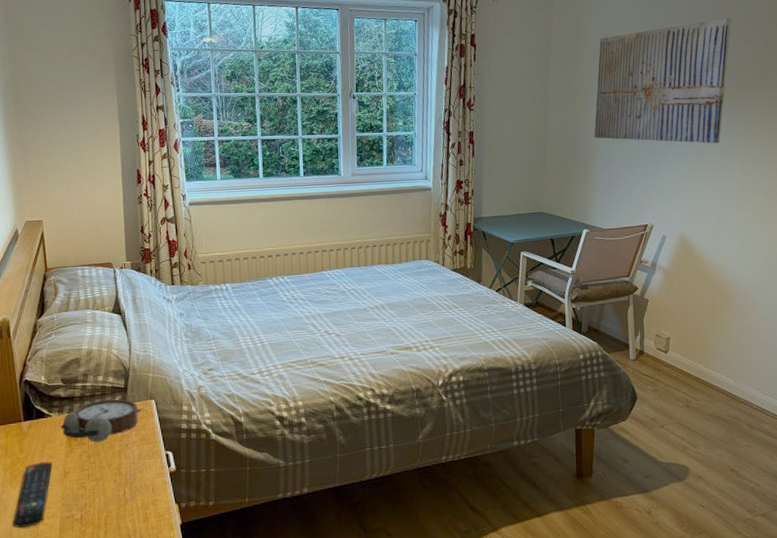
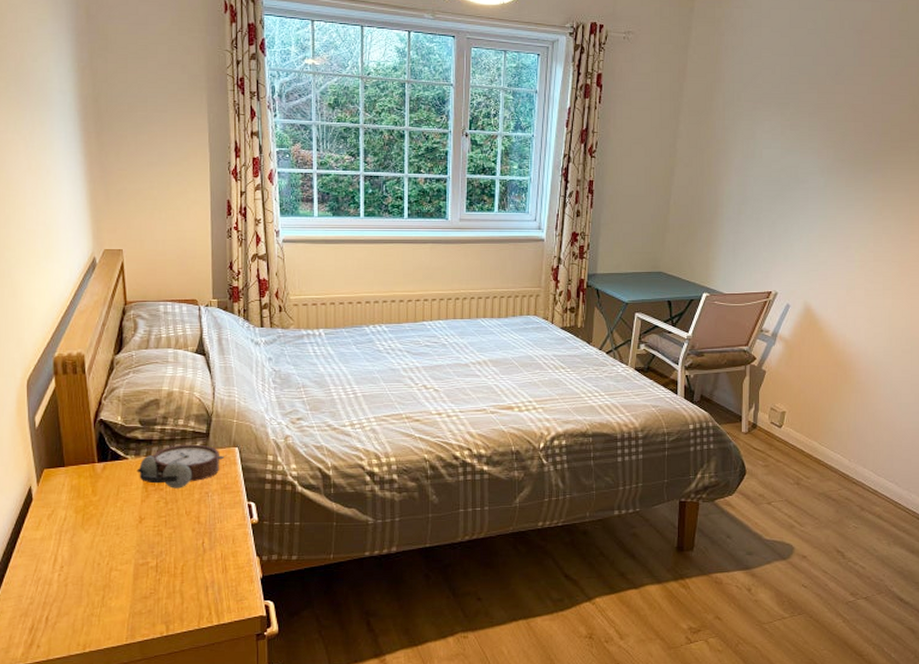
remote control: present [12,462,53,529] -> none [83,506,127,574]
wall art: present [594,18,732,144] -> none [722,73,880,210]

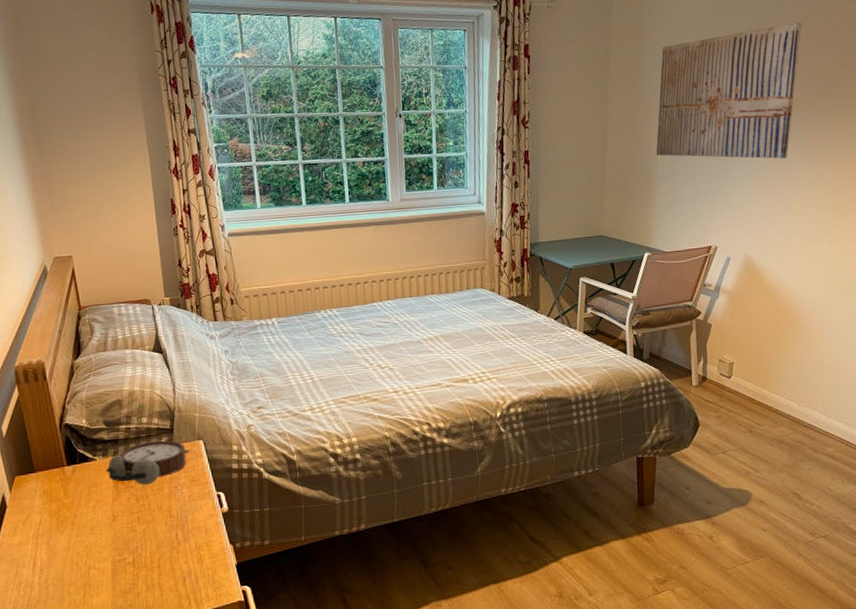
wall art: none [722,73,880,210] -> present [656,22,802,159]

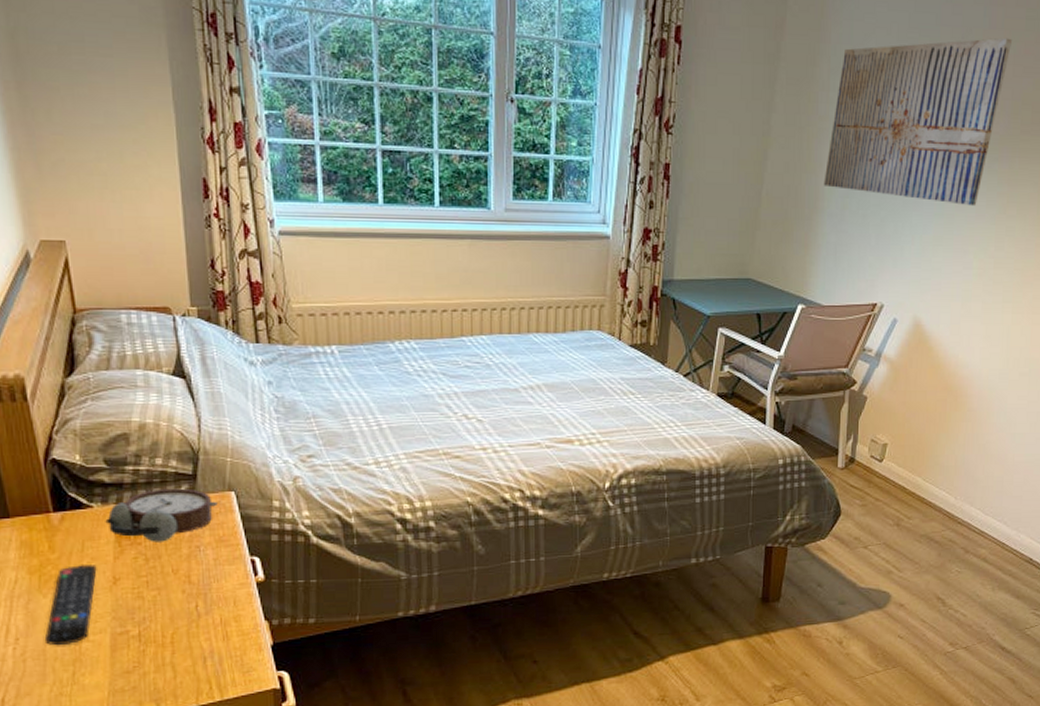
remote control: none [62,506,100,574] -> present [44,565,97,646]

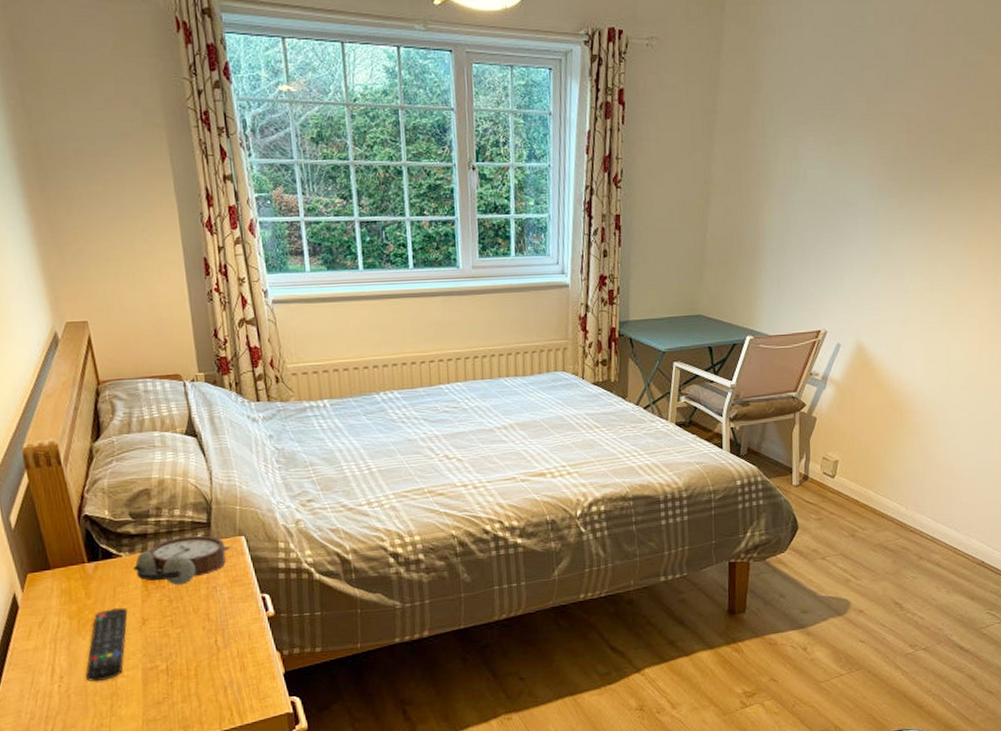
wall art: present [823,37,1013,207] -> none [764,75,935,234]

